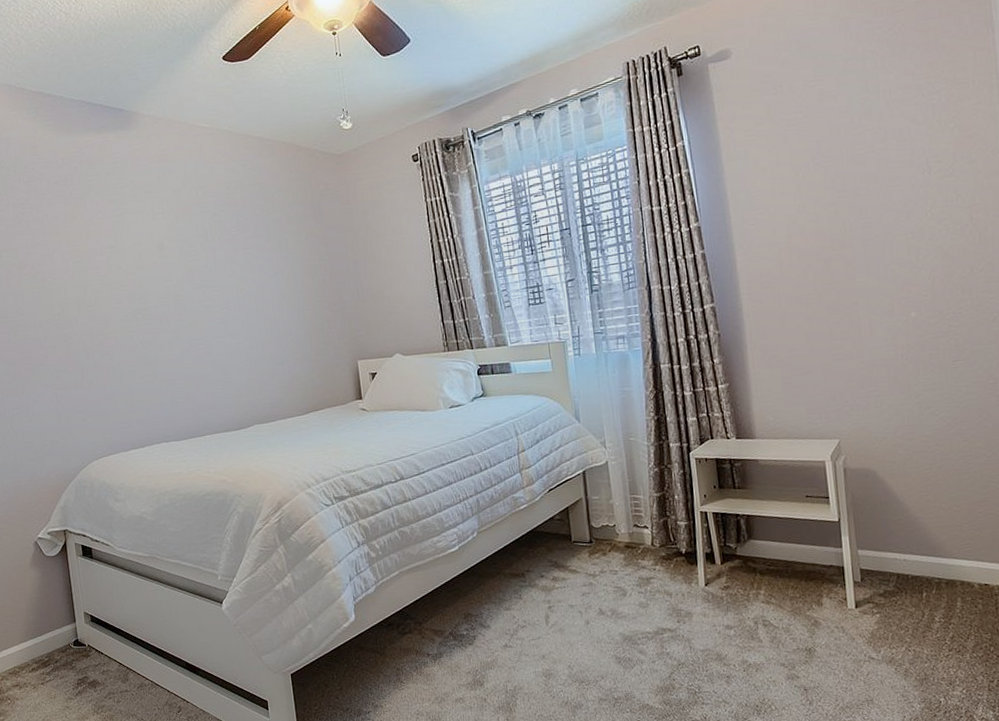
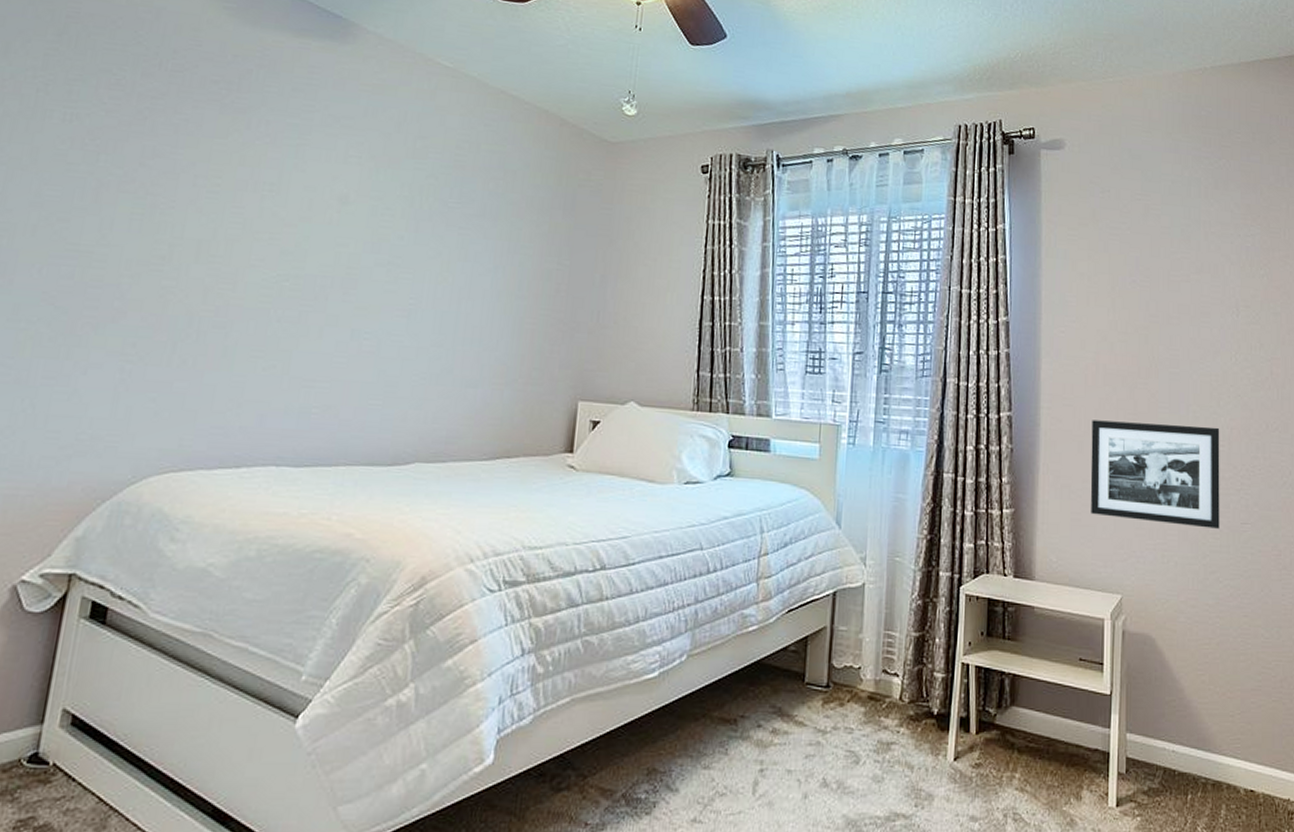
picture frame: none [791,280,931,377] -> present [1090,420,1220,529]

